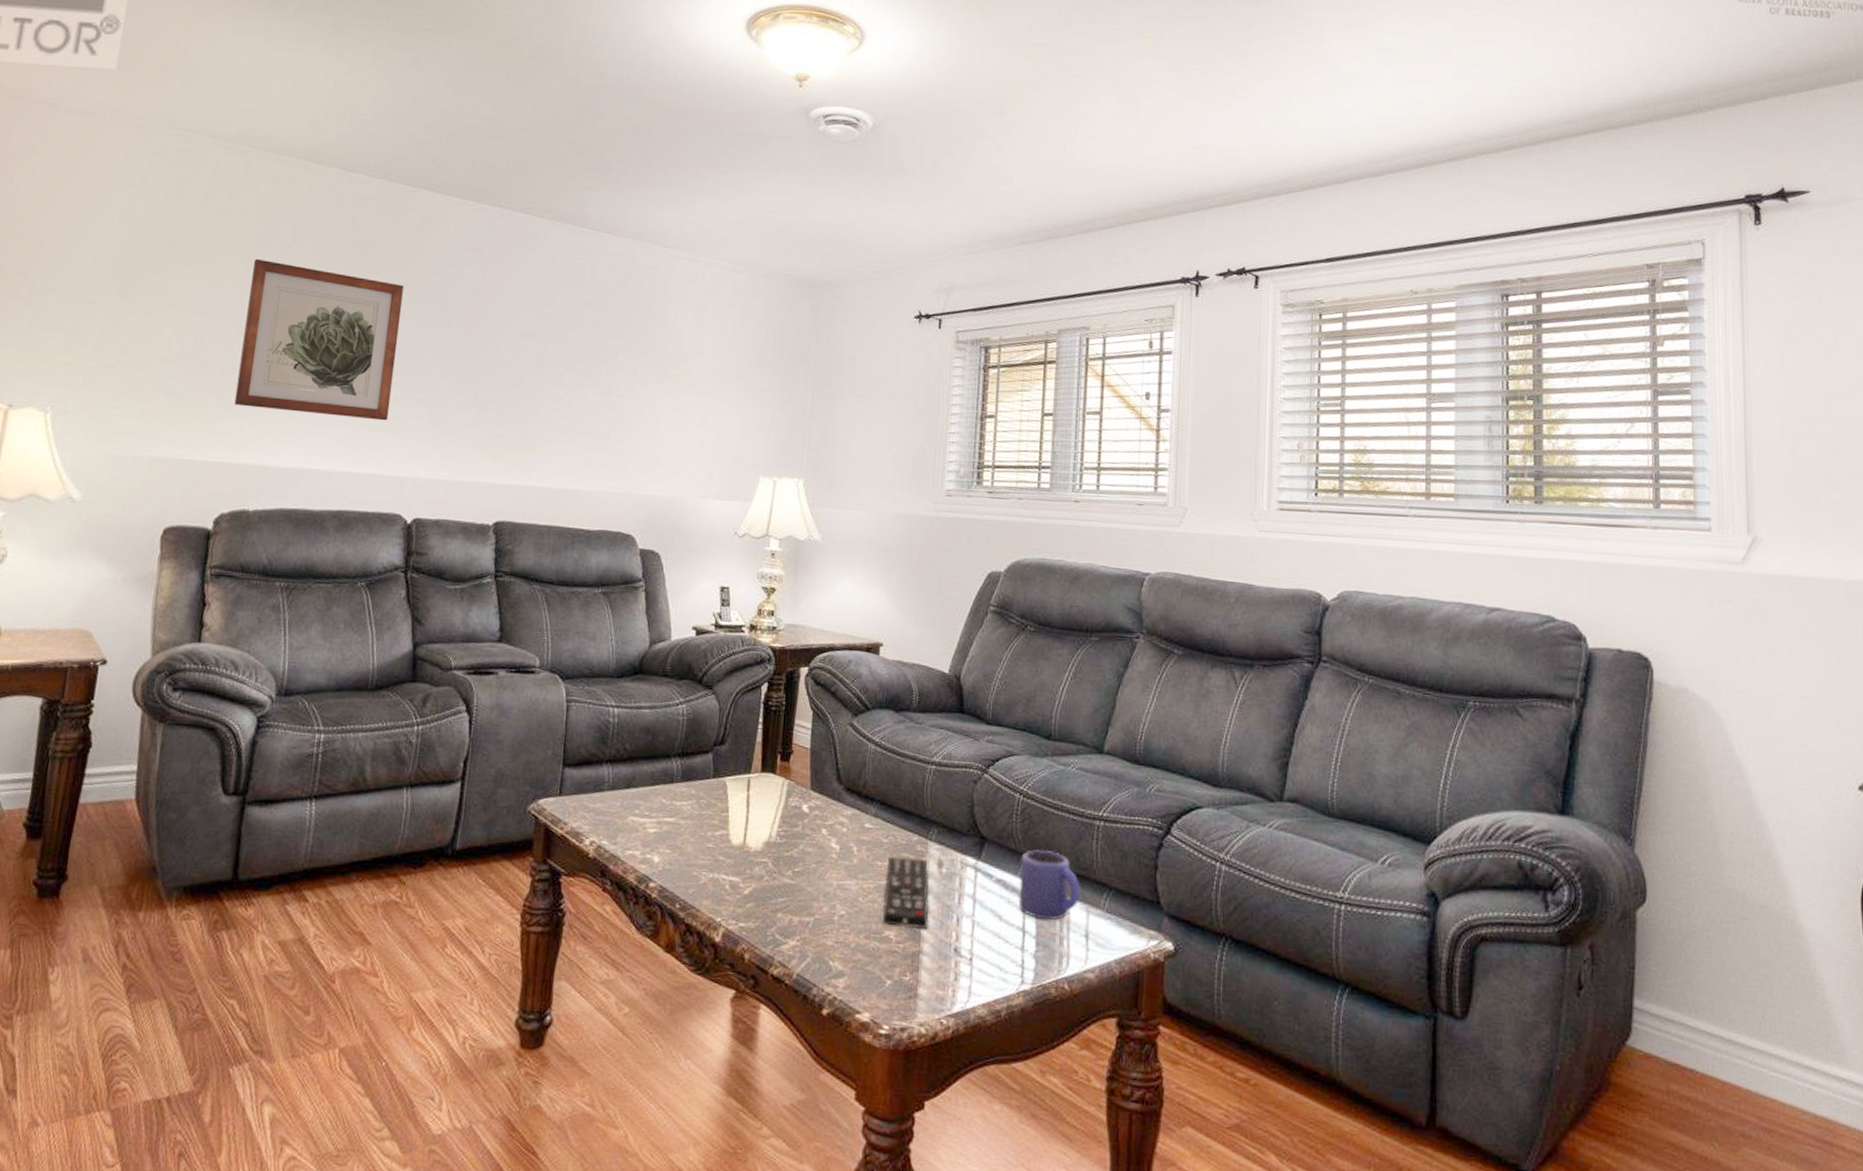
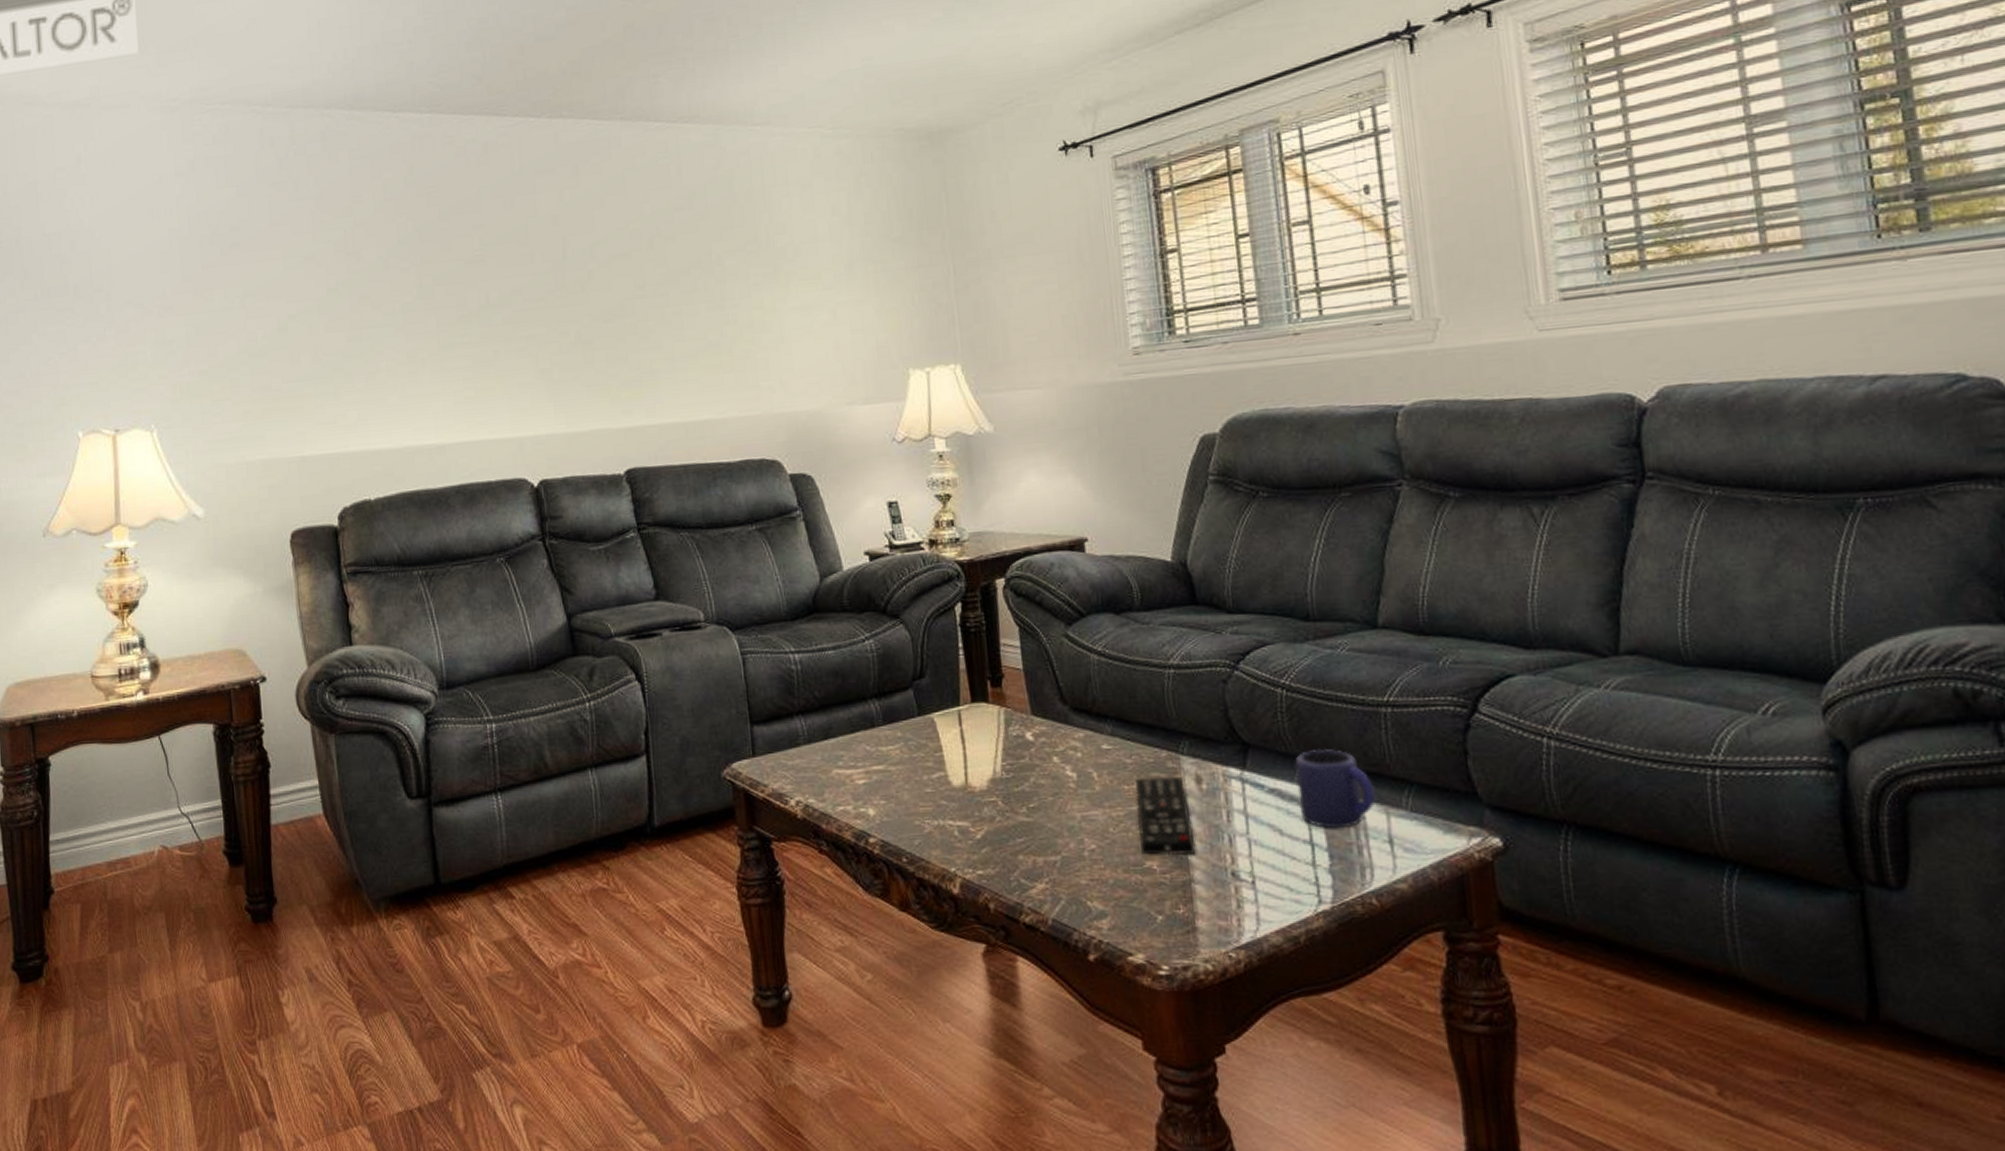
wall art: present [234,258,404,421] -> none [319,226,491,391]

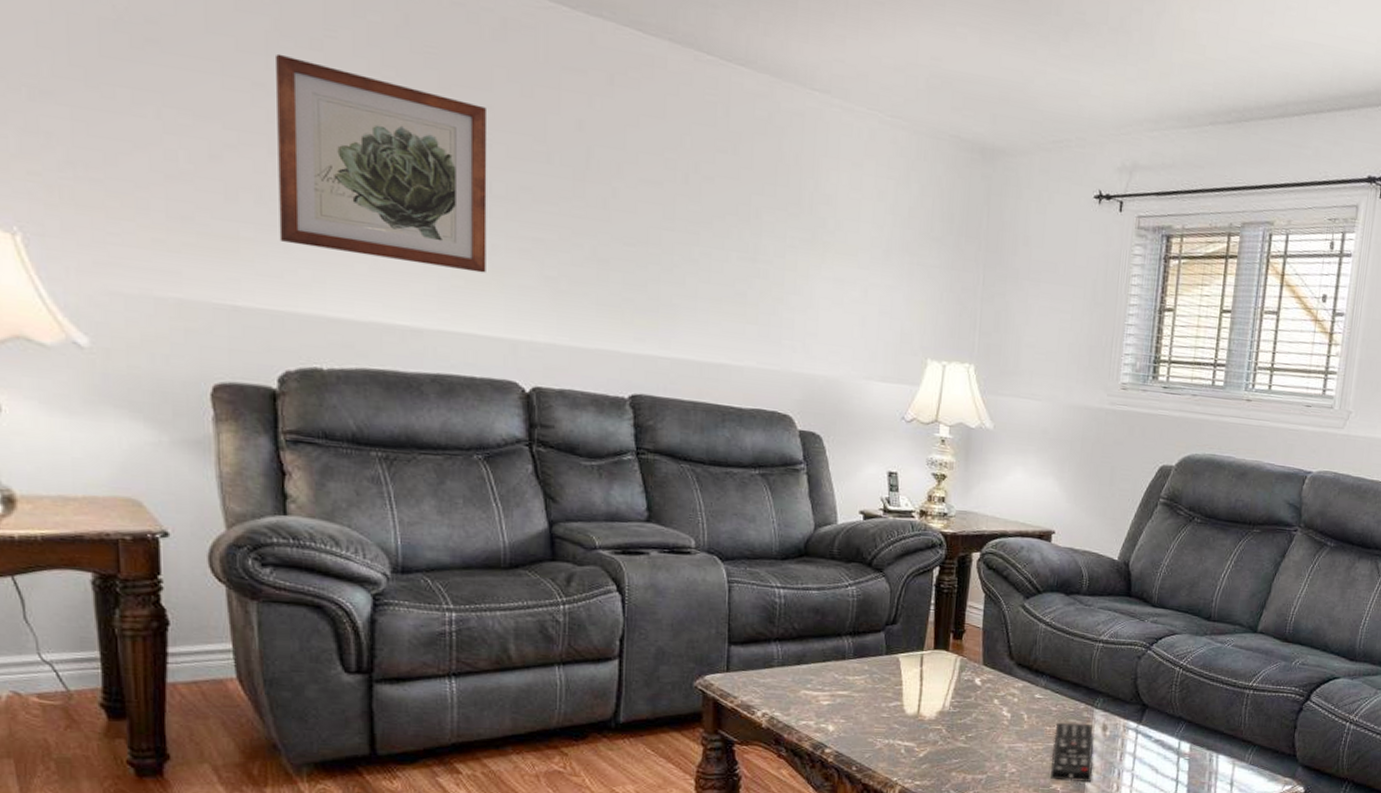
wall art: none [319,226,491,391] -> present [274,53,488,274]
mug: present [1295,748,1375,828] -> none [1173,714,1229,771]

